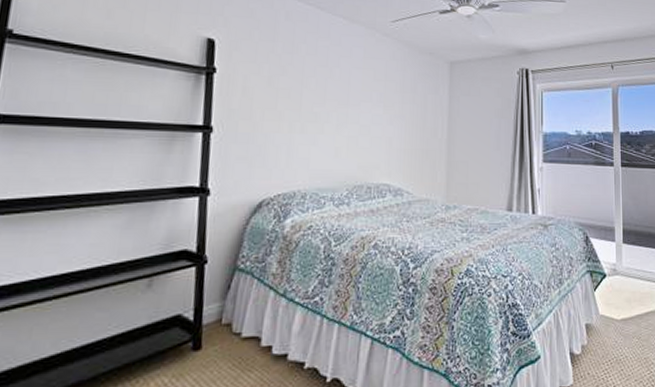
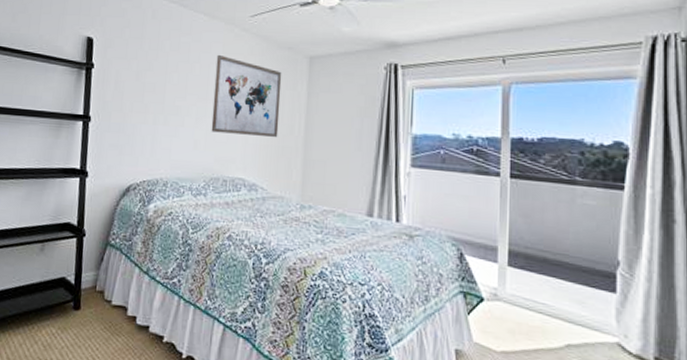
wall art: none [353,59,424,140] -> present [211,54,282,137]

